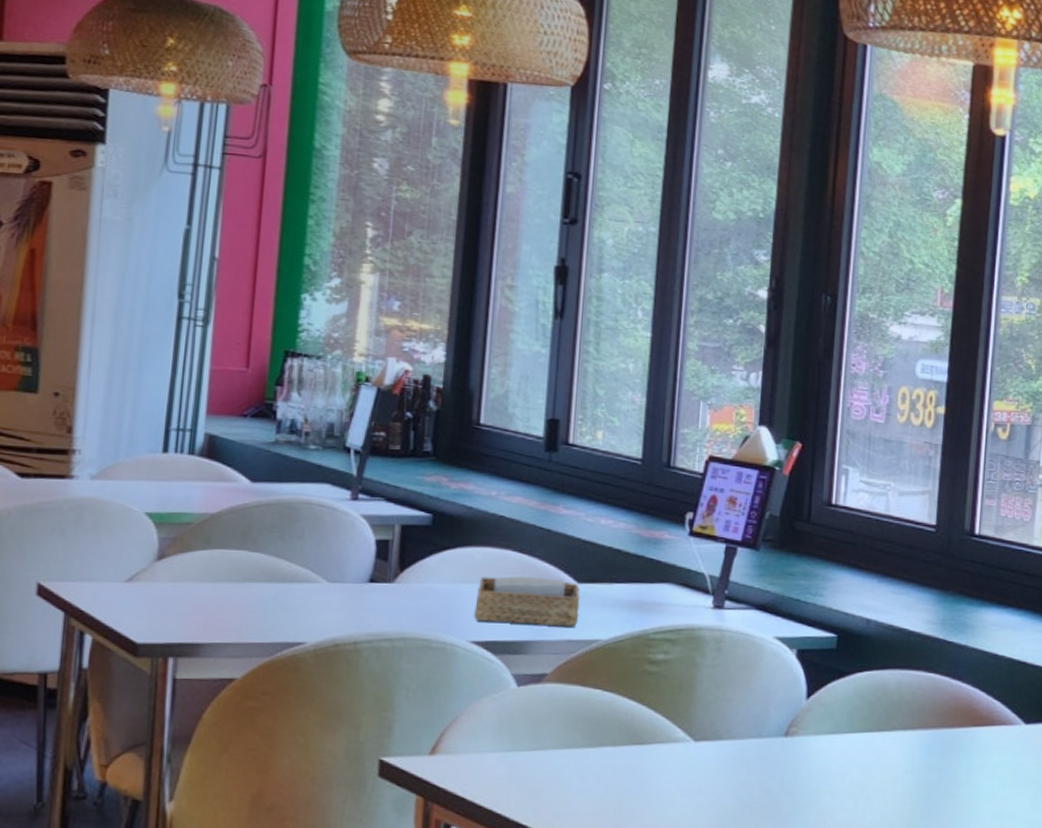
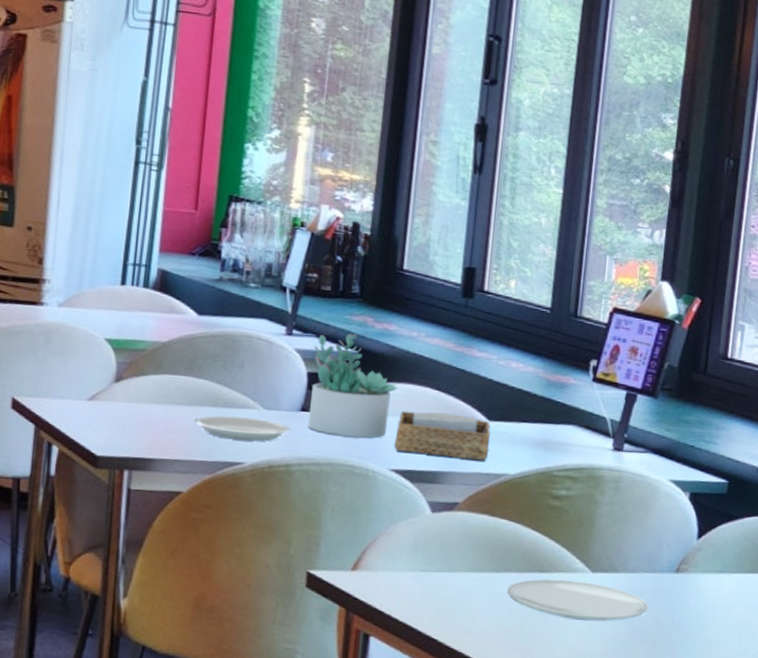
plate: none [248,591,358,618] -> present [194,415,291,441]
succulent plant: none [377,495,478,609] -> present [307,333,399,438]
plate: none [601,751,756,794] -> present [506,579,648,621]

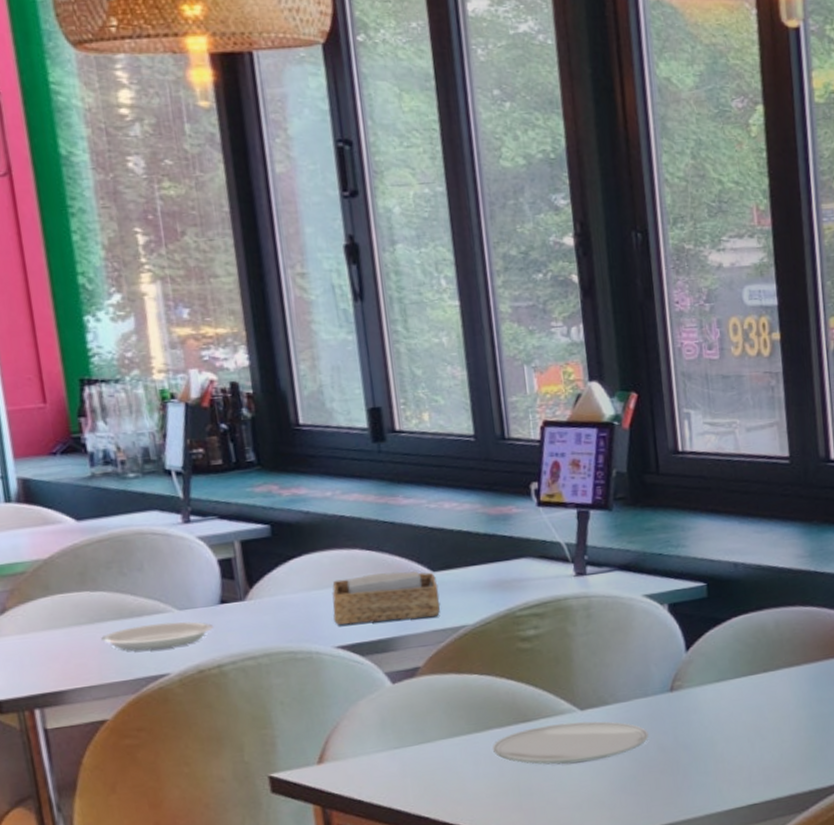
succulent plant: present [307,333,399,438] -> none [218,506,324,623]

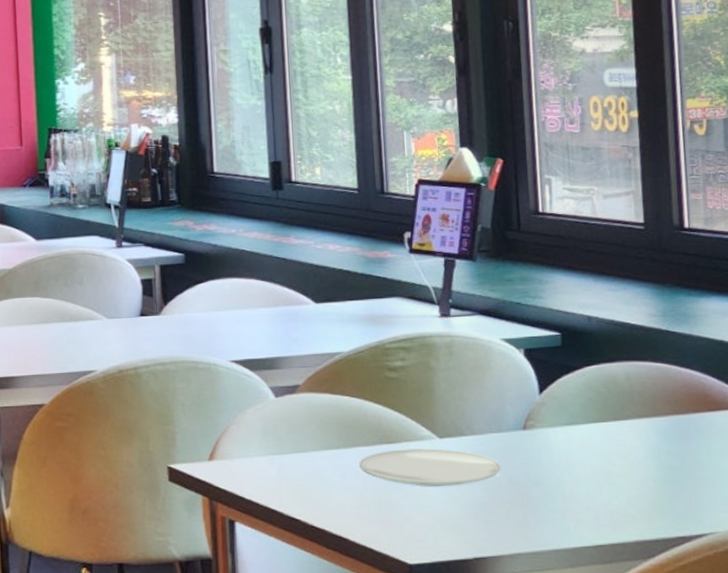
plate: present [101,621,214,651] -> none [46,328,134,350]
napkin holder: present [332,571,441,625] -> none [230,301,321,343]

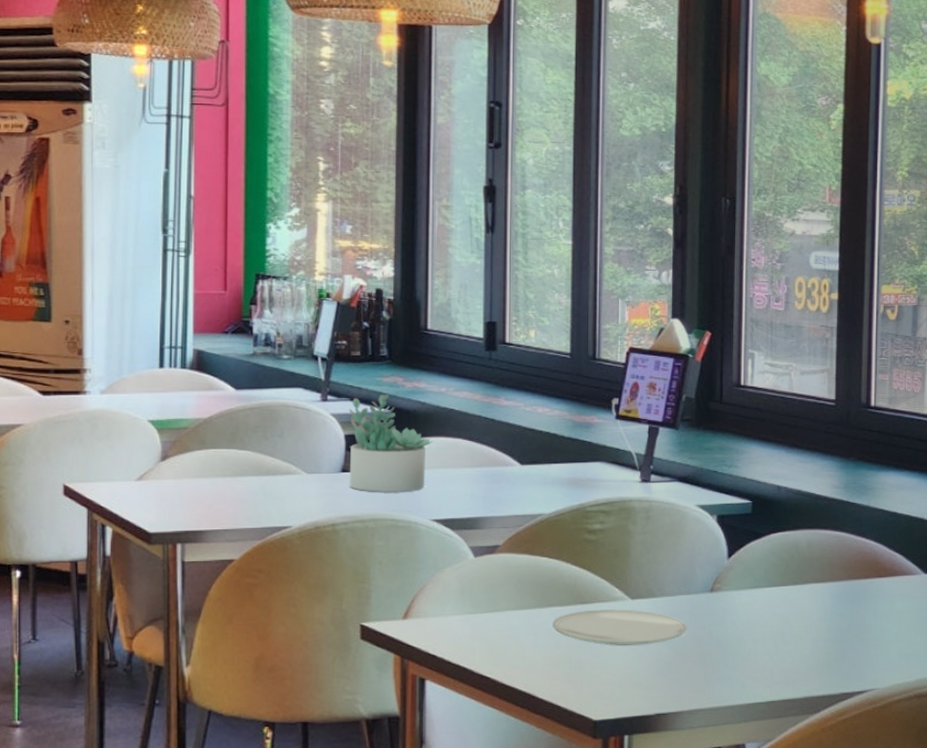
succulent plant: none [143,237,226,335] -> present [348,394,433,493]

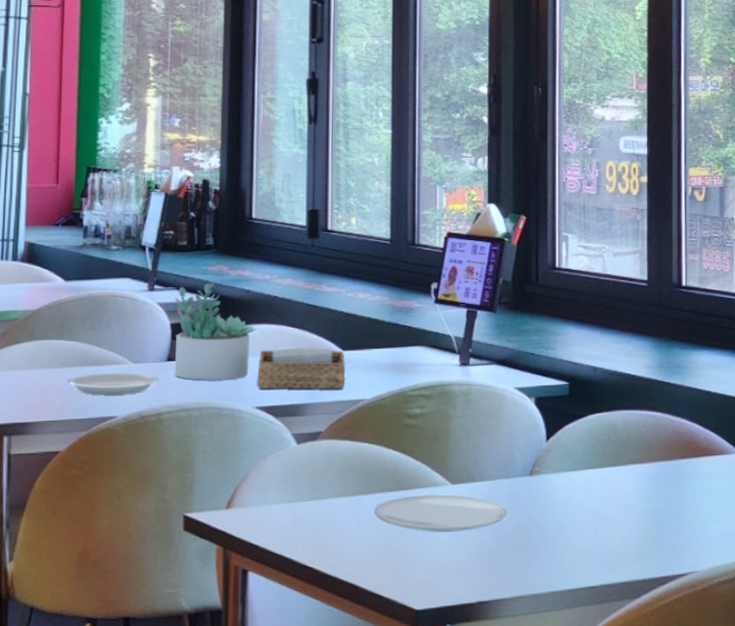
plate: none [240,483,333,505] -> present [67,373,159,395]
napkin holder: none [433,462,524,504] -> present [257,348,346,390]

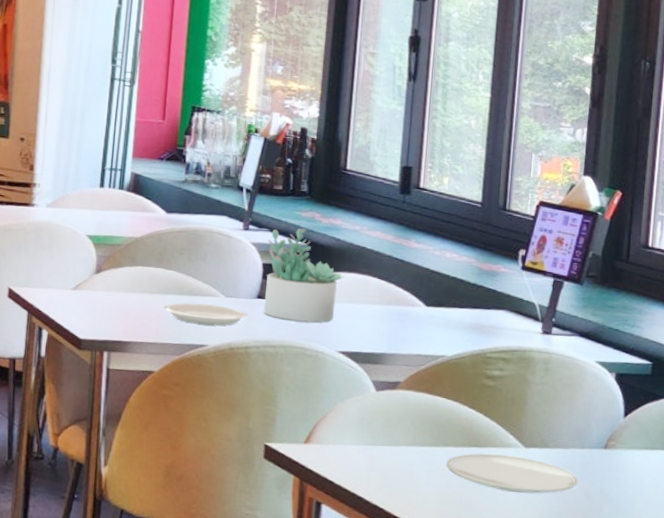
napkin holder: present [257,348,346,390] -> none [341,297,429,344]

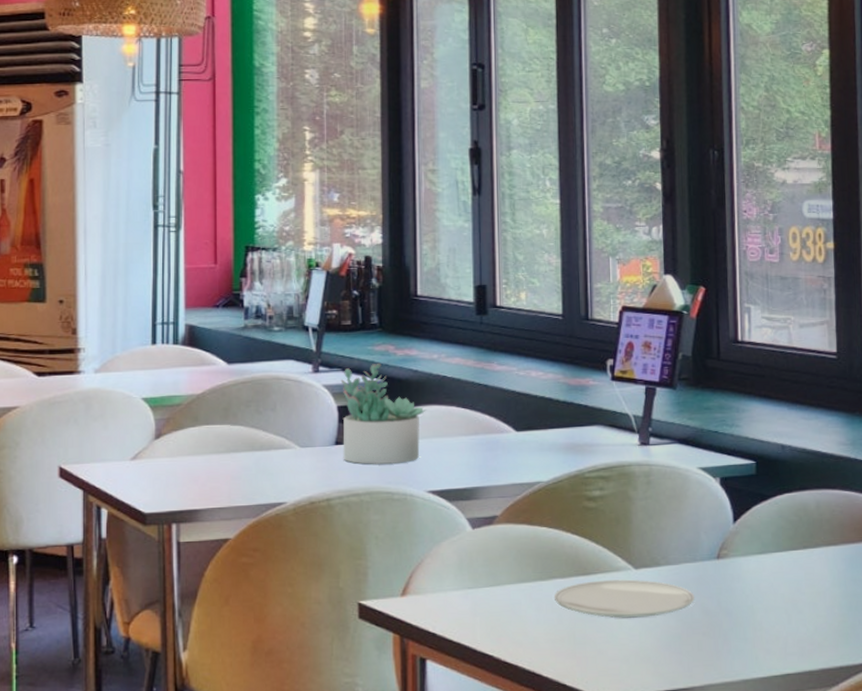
plate: present [164,303,249,326] -> none [234,457,327,481]

